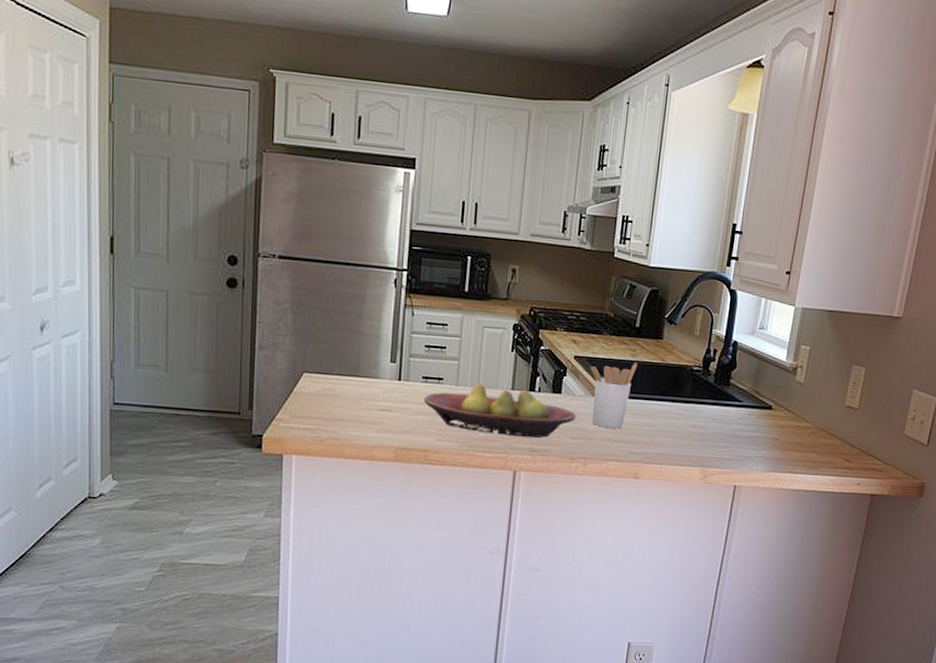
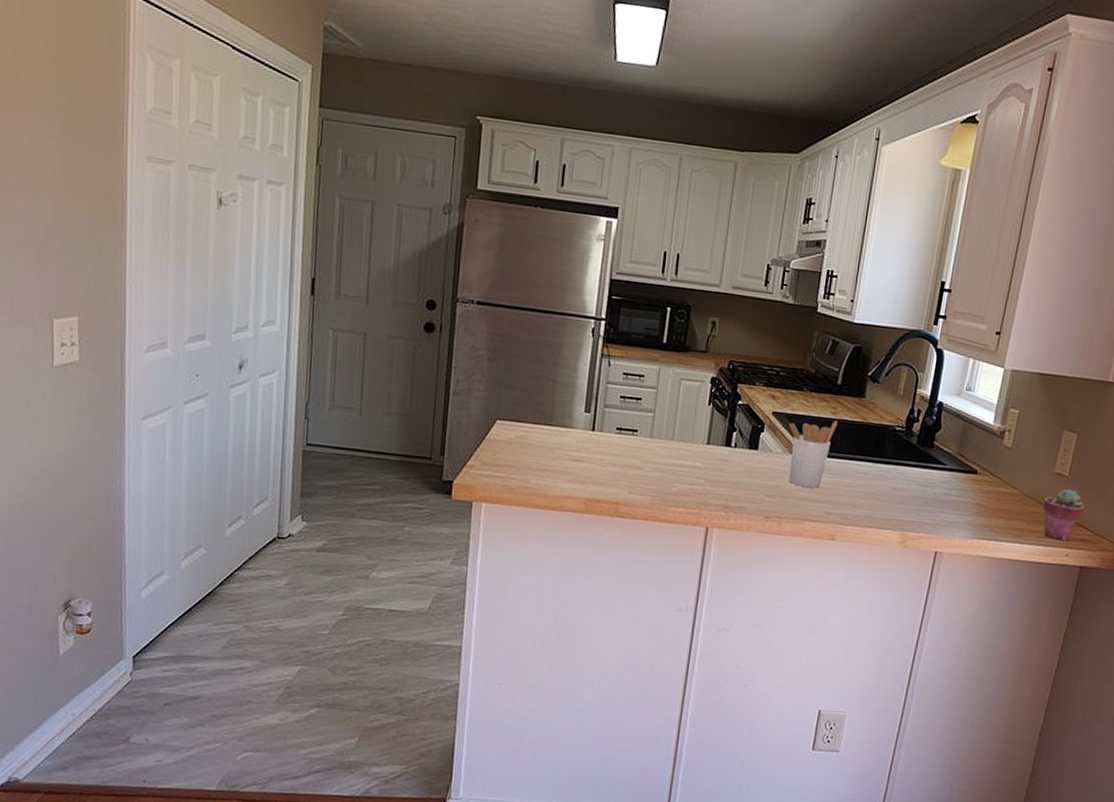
fruit bowl: present [423,383,576,438] -> none [616,437,772,495]
potted succulent: none [834,420,875,471] -> present [1042,488,1085,541]

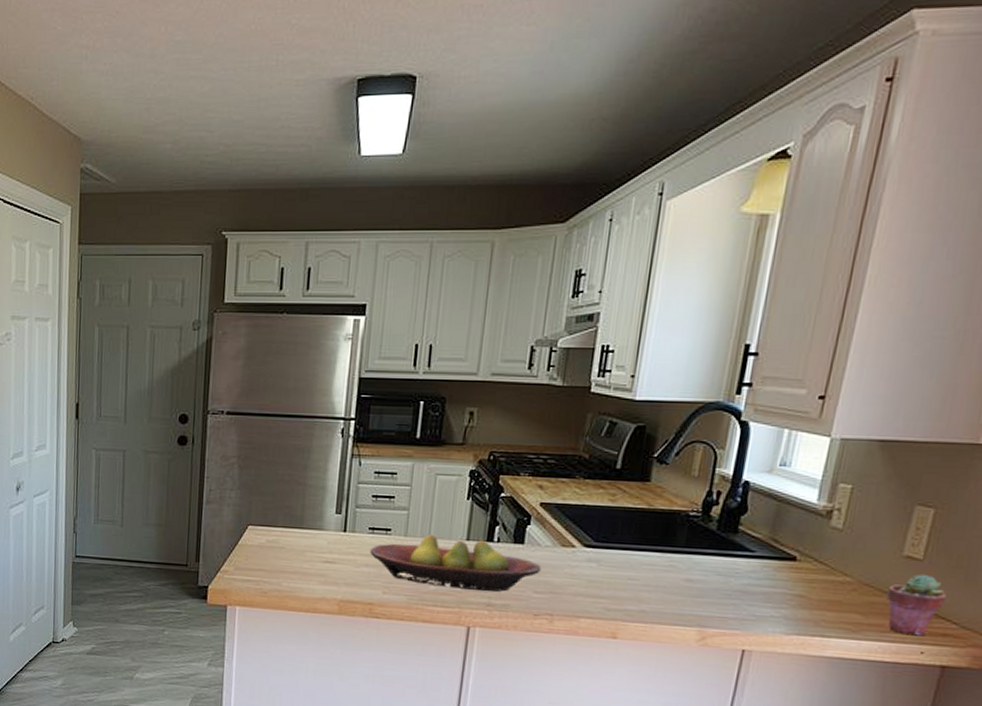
fruit bowl: none [616,437,772,495] -> present [369,534,541,592]
utensil holder: present [788,420,837,488] -> none [558,508,617,582]

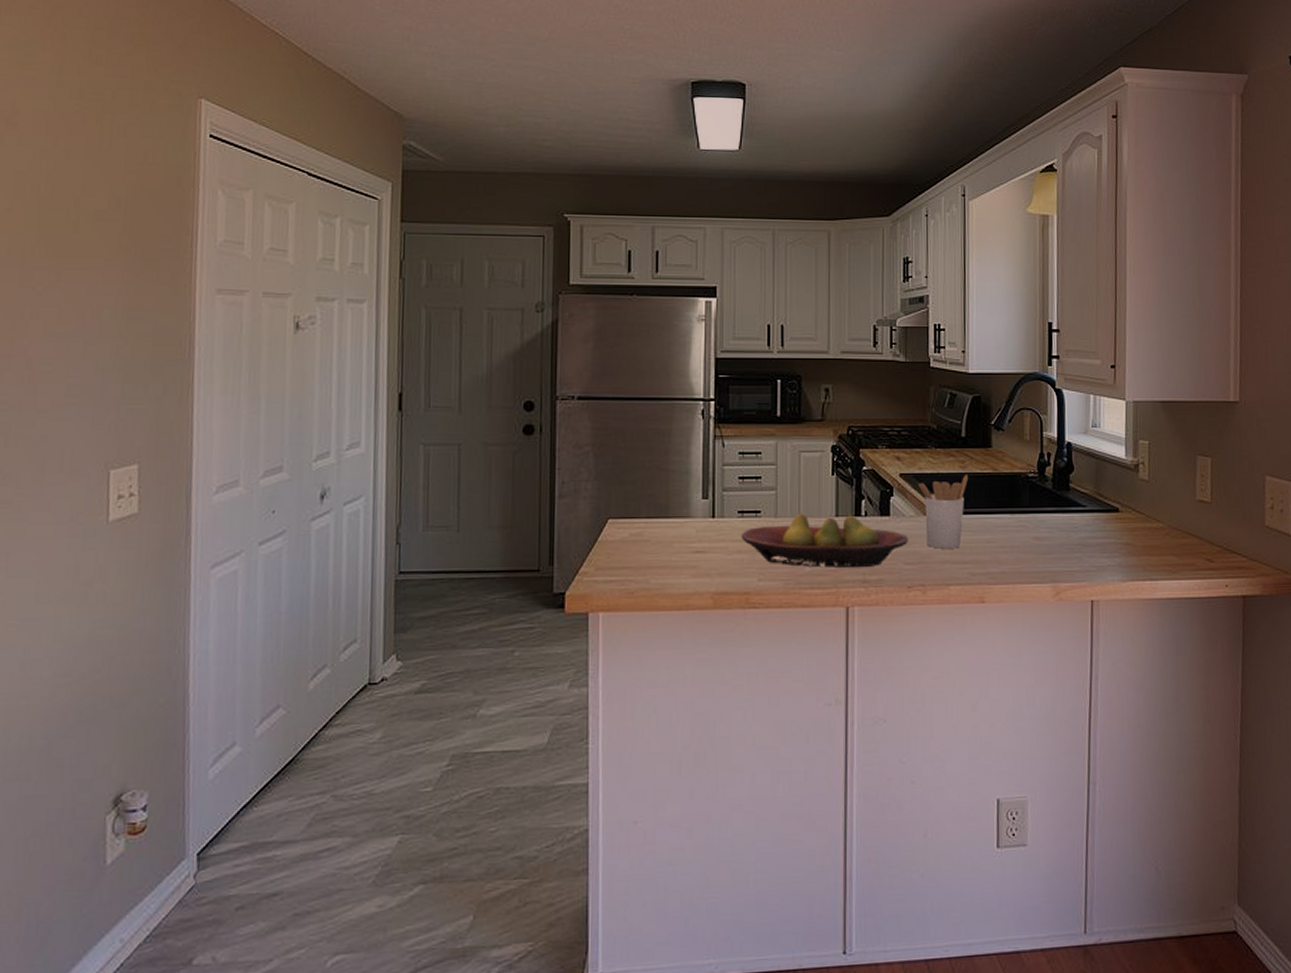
utensil holder: none [558,508,617,582] -> present [917,474,968,549]
potted succulent: present [886,573,948,636] -> none [1191,515,1235,571]

